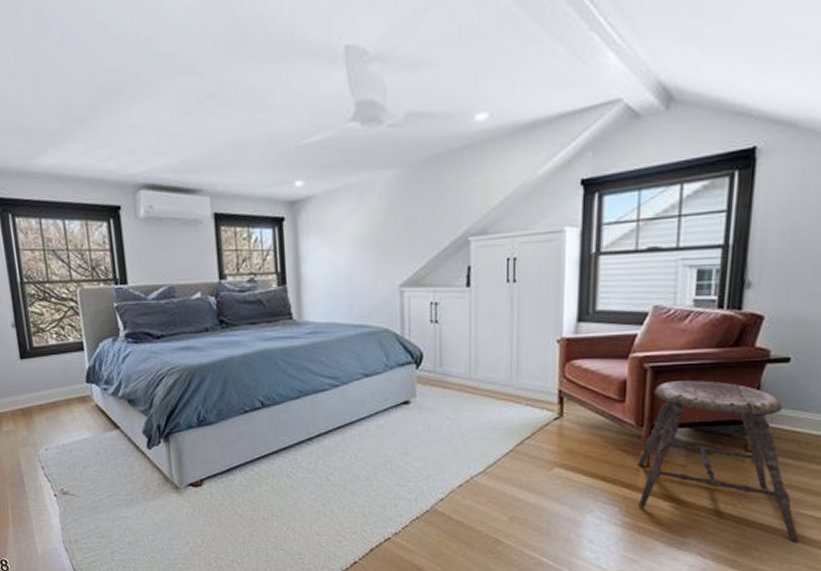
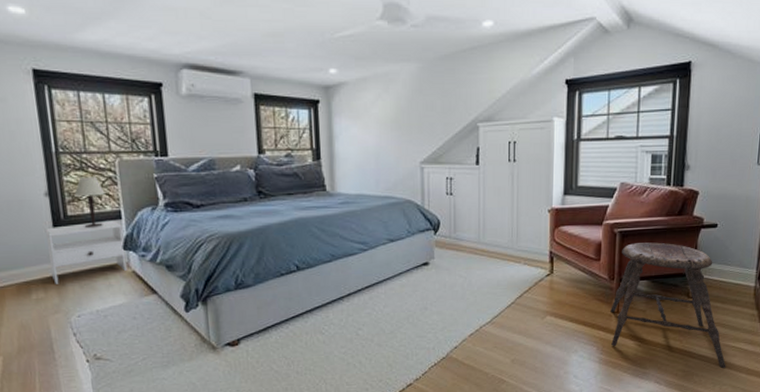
nightstand: none [12,352,91,417] -> present [44,221,127,284]
table lamp: none [39,306,68,360] -> present [74,176,105,229]

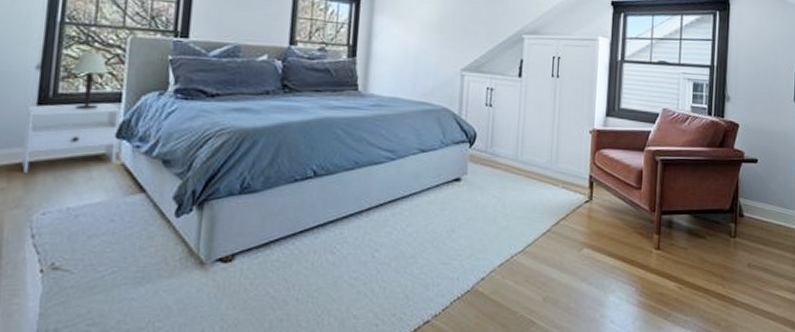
stool: present [610,242,726,368] -> none [651,173,771,319]

